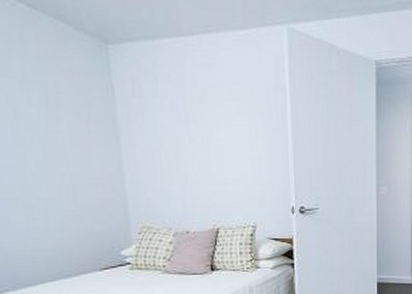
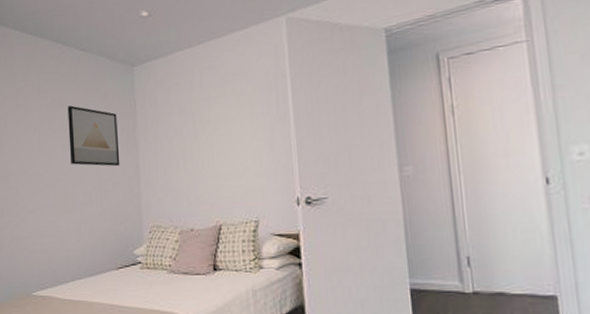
wall art: none [13,77,97,160] -> present [67,105,120,167]

